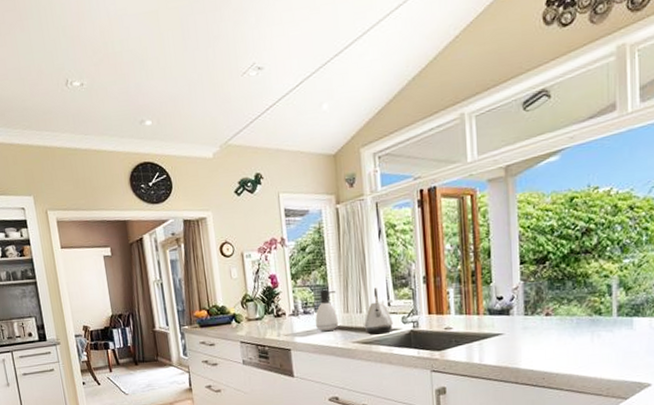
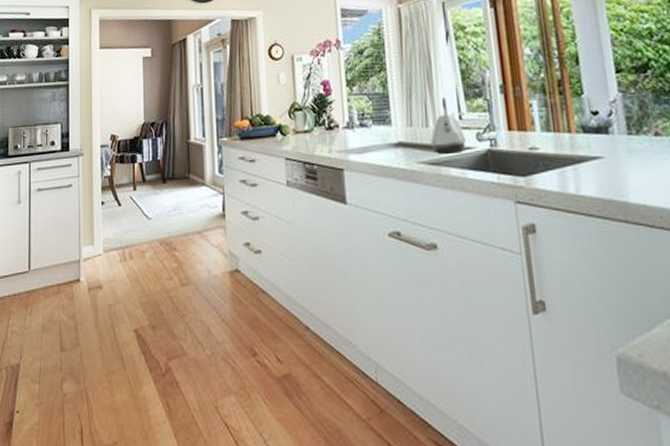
soap dispenser: present [315,290,338,332] -> none [373,99,400,149]

